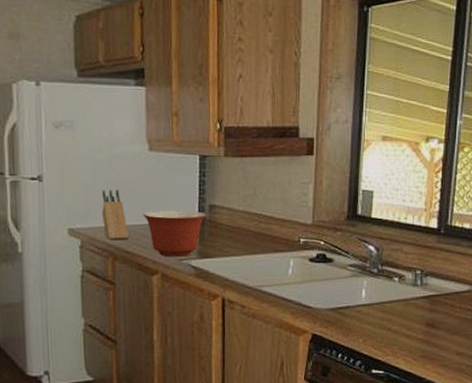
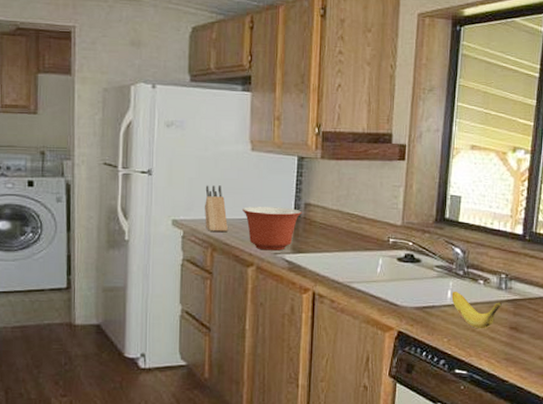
banana: none [366,290,418,328] -> present [451,291,502,329]

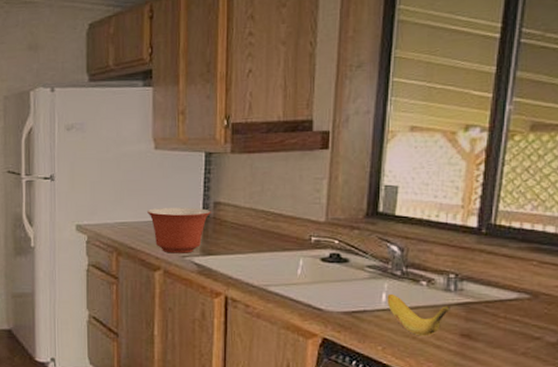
knife block: present [204,185,228,232] -> none [107,188,132,235]

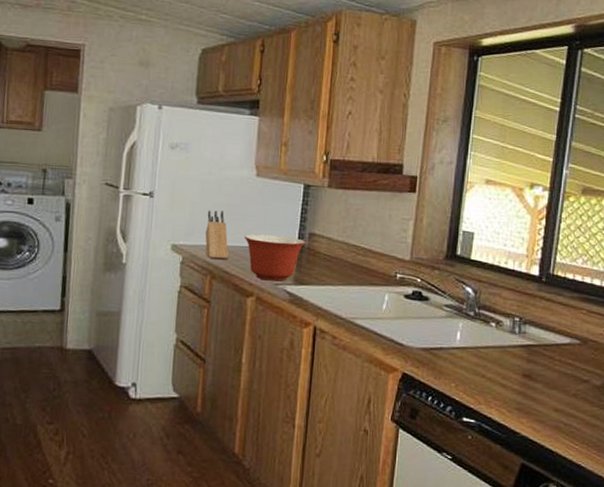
knife block: none [107,188,132,235] -> present [205,210,229,259]
banana: present [387,293,450,336] -> none [461,332,515,375]

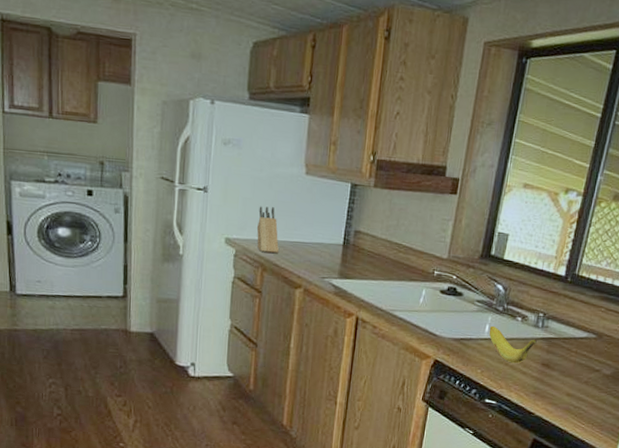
mixing bowl: present [244,234,306,282] -> none [294,230,351,275]
banana: none [461,332,515,375] -> present [489,325,537,364]

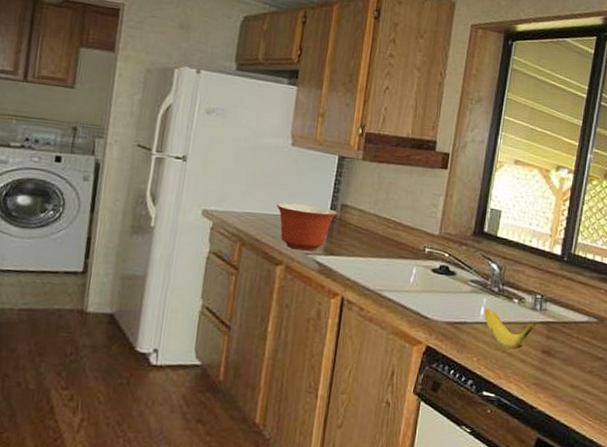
knife block: present [256,206,279,253] -> none [236,177,260,227]
mixing bowl: none [294,230,351,275] -> present [277,202,338,251]

